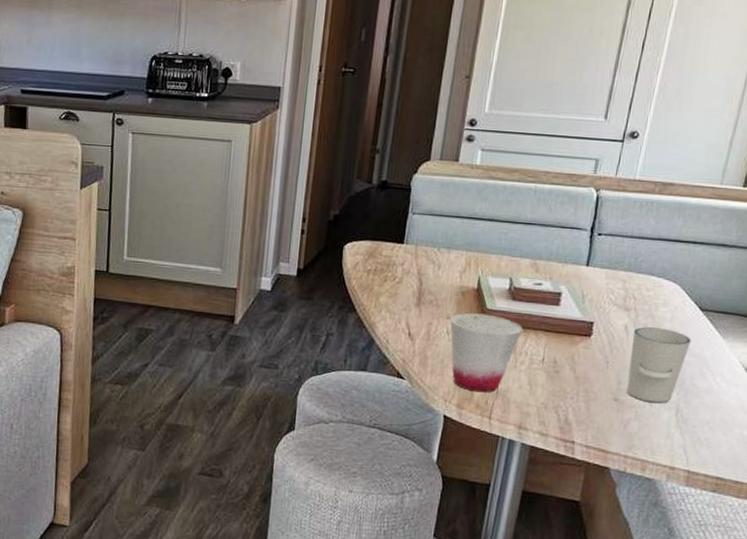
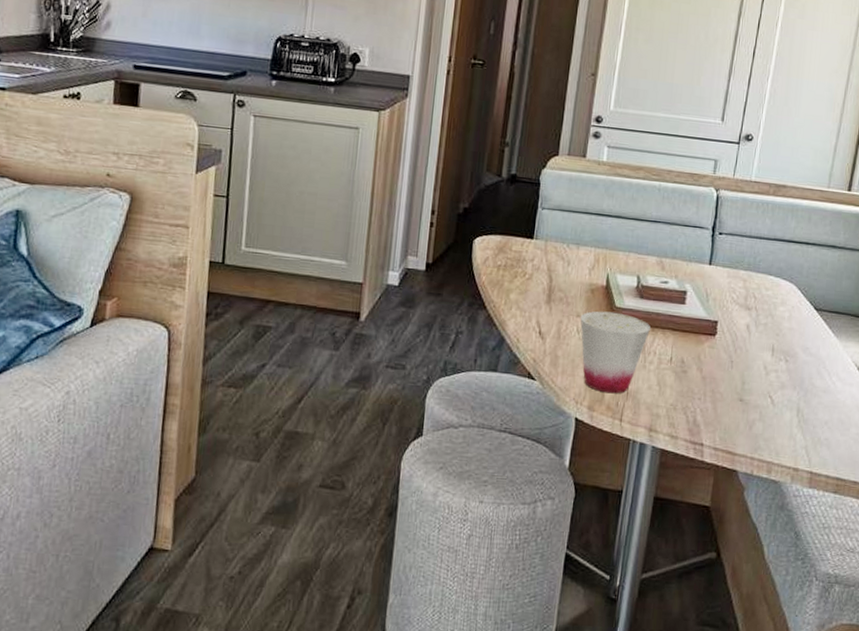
cup: present [626,327,691,404] -> none [750,326,808,404]

